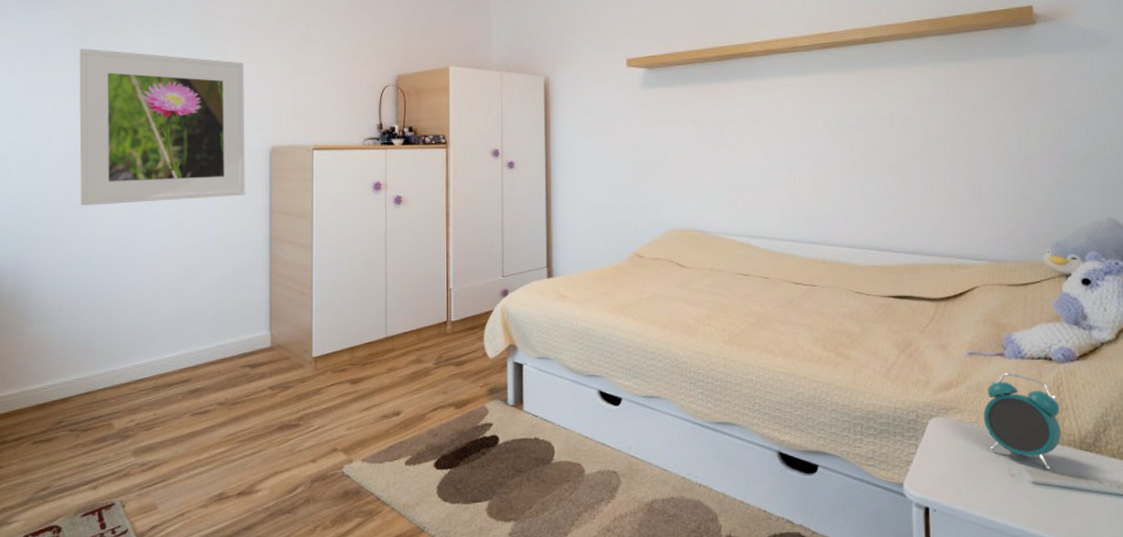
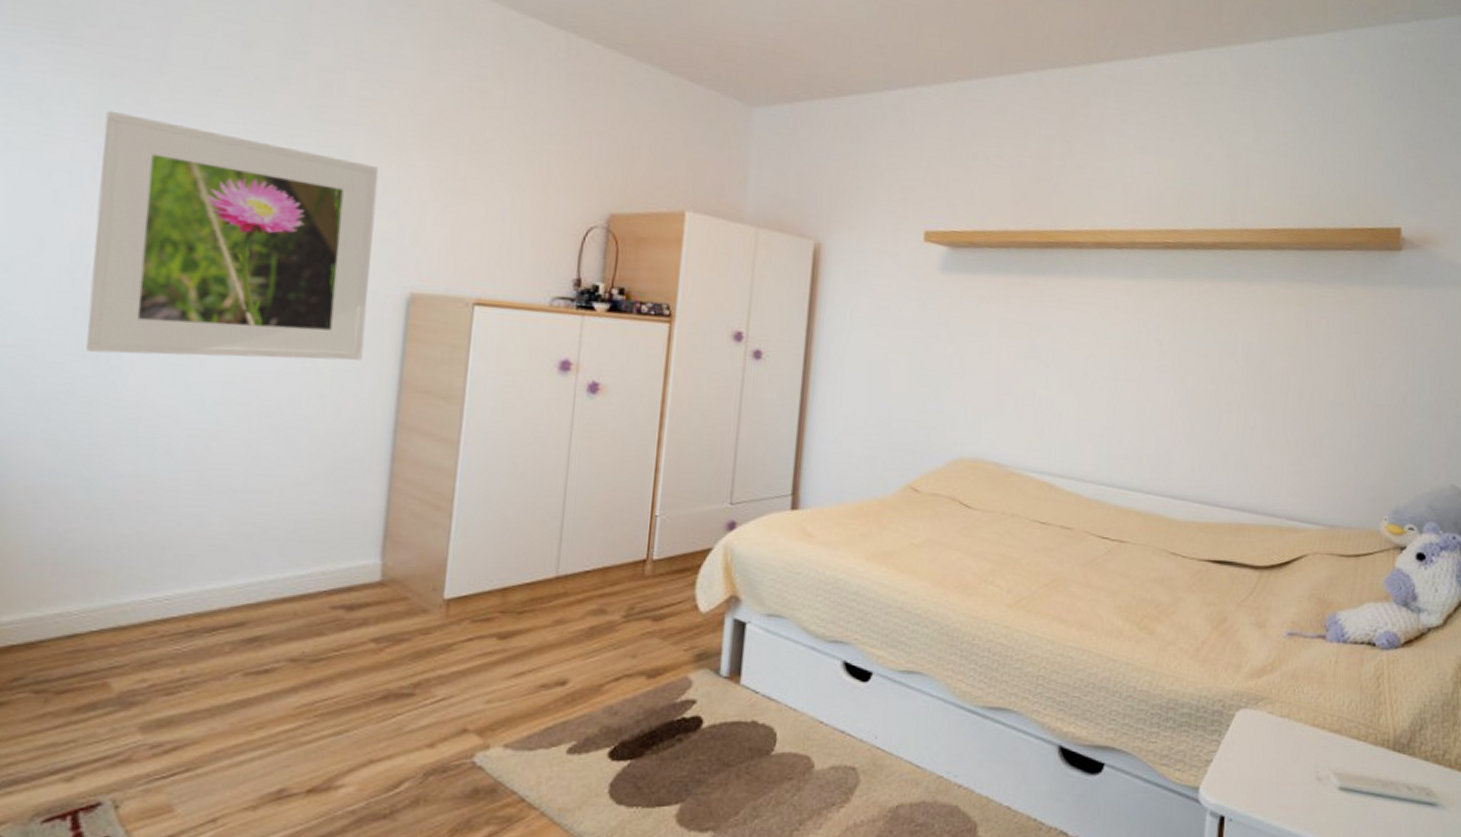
alarm clock: present [983,373,1061,470] -> none [1295,659,1378,774]

